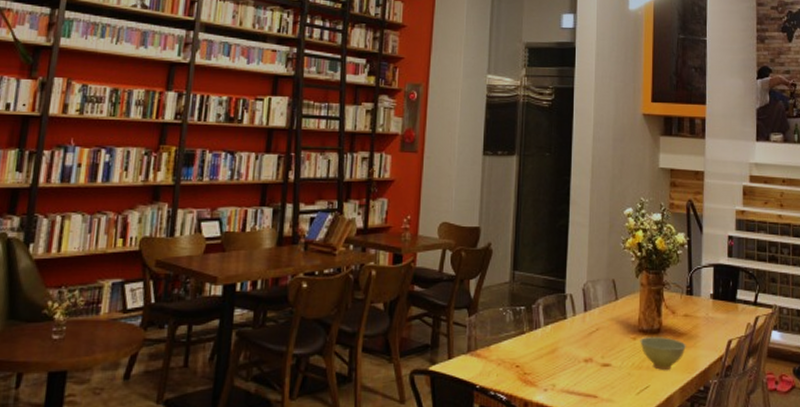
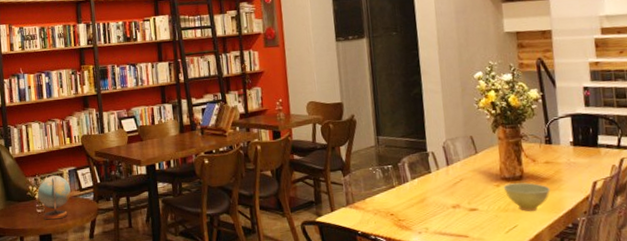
globe: none [58,288,110,351] -> present [38,175,71,220]

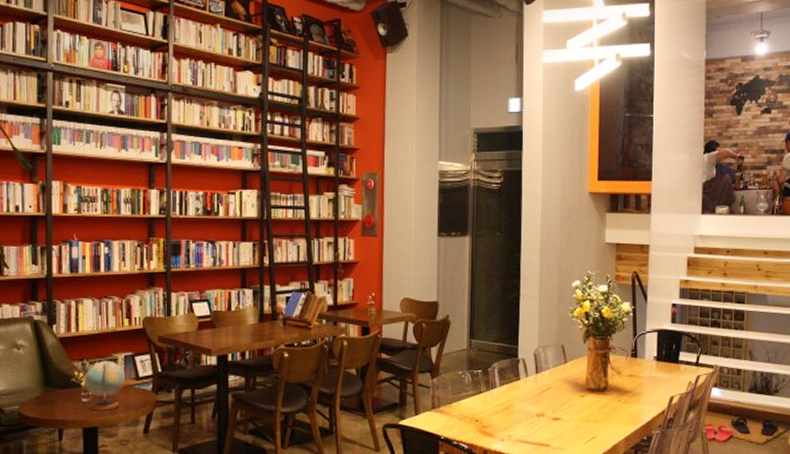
bowl: present [503,182,550,211] -> none [587,394,631,423]

